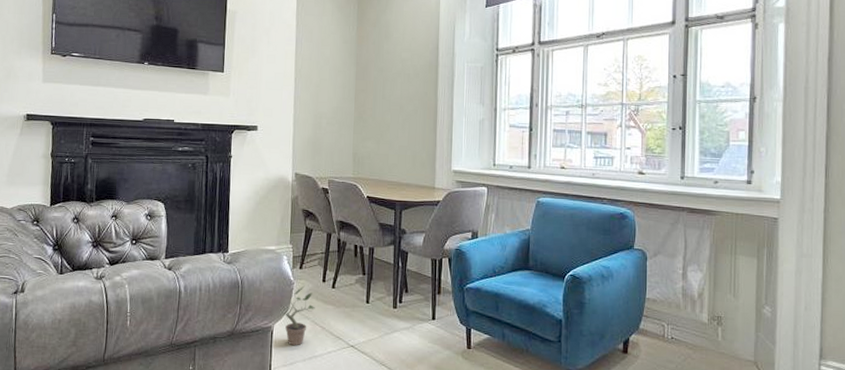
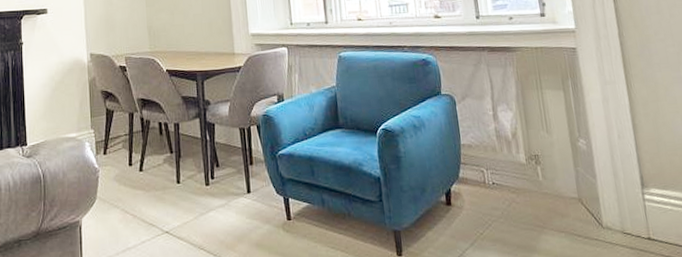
potted plant: present [284,285,315,346] -> none [91,172,124,240]

